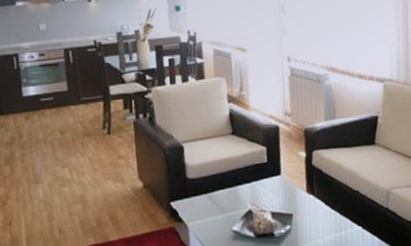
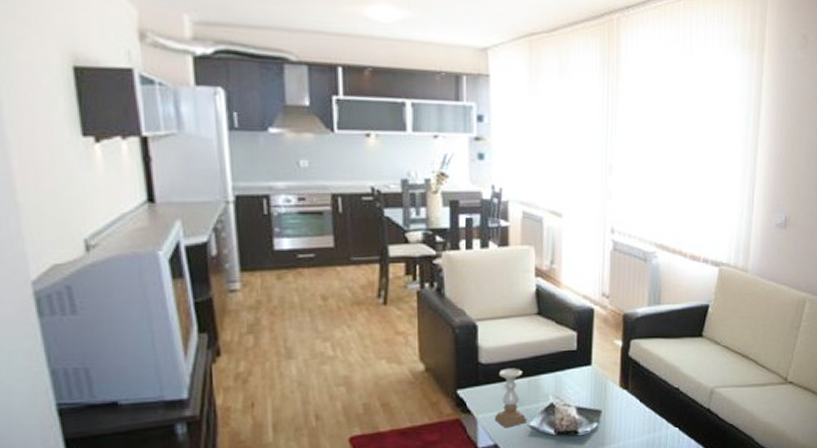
candle holder: none [202,181,230,234] -> present [494,368,527,428]

